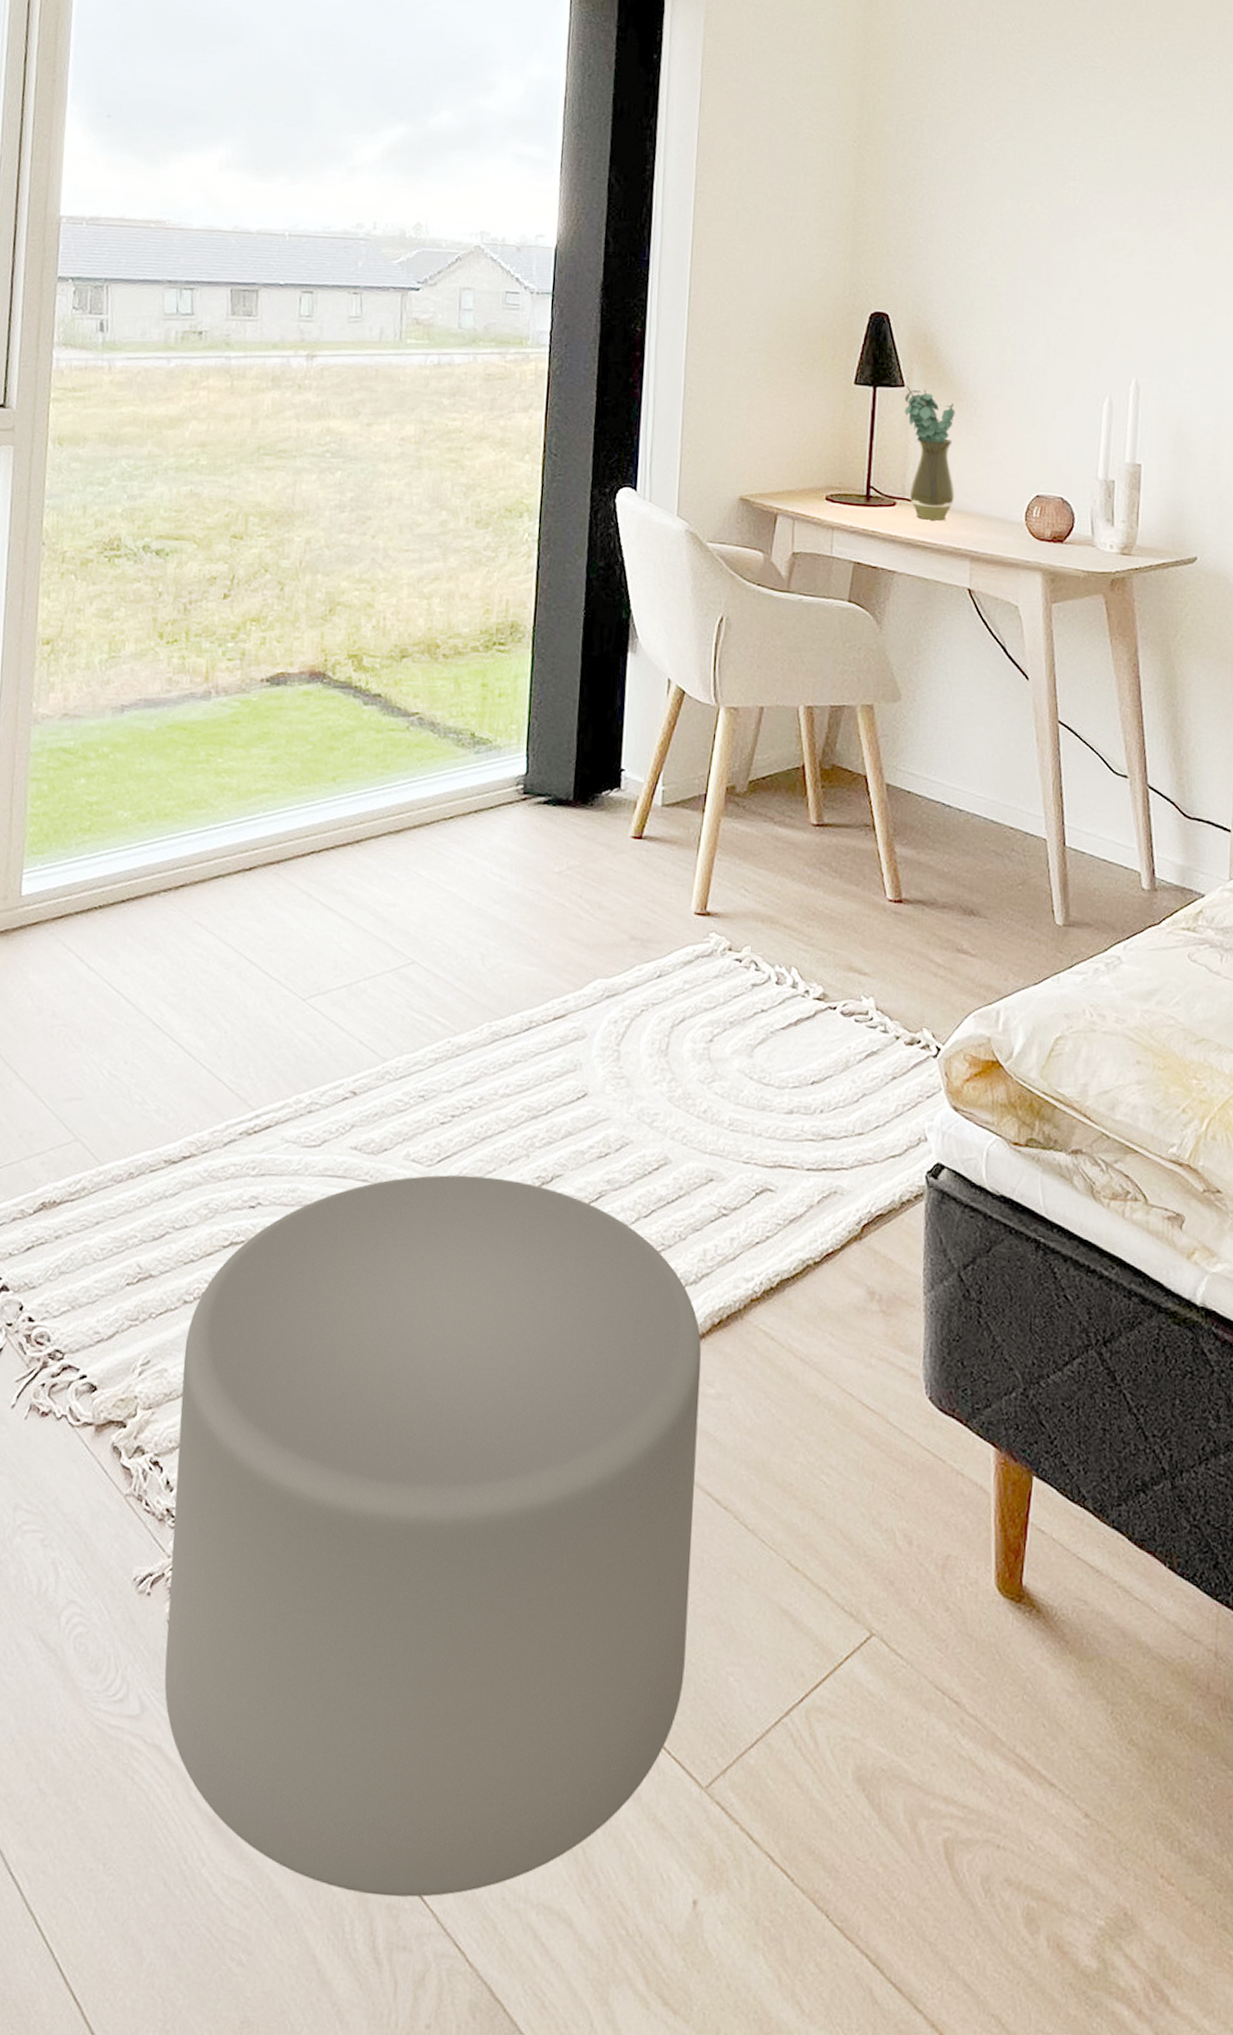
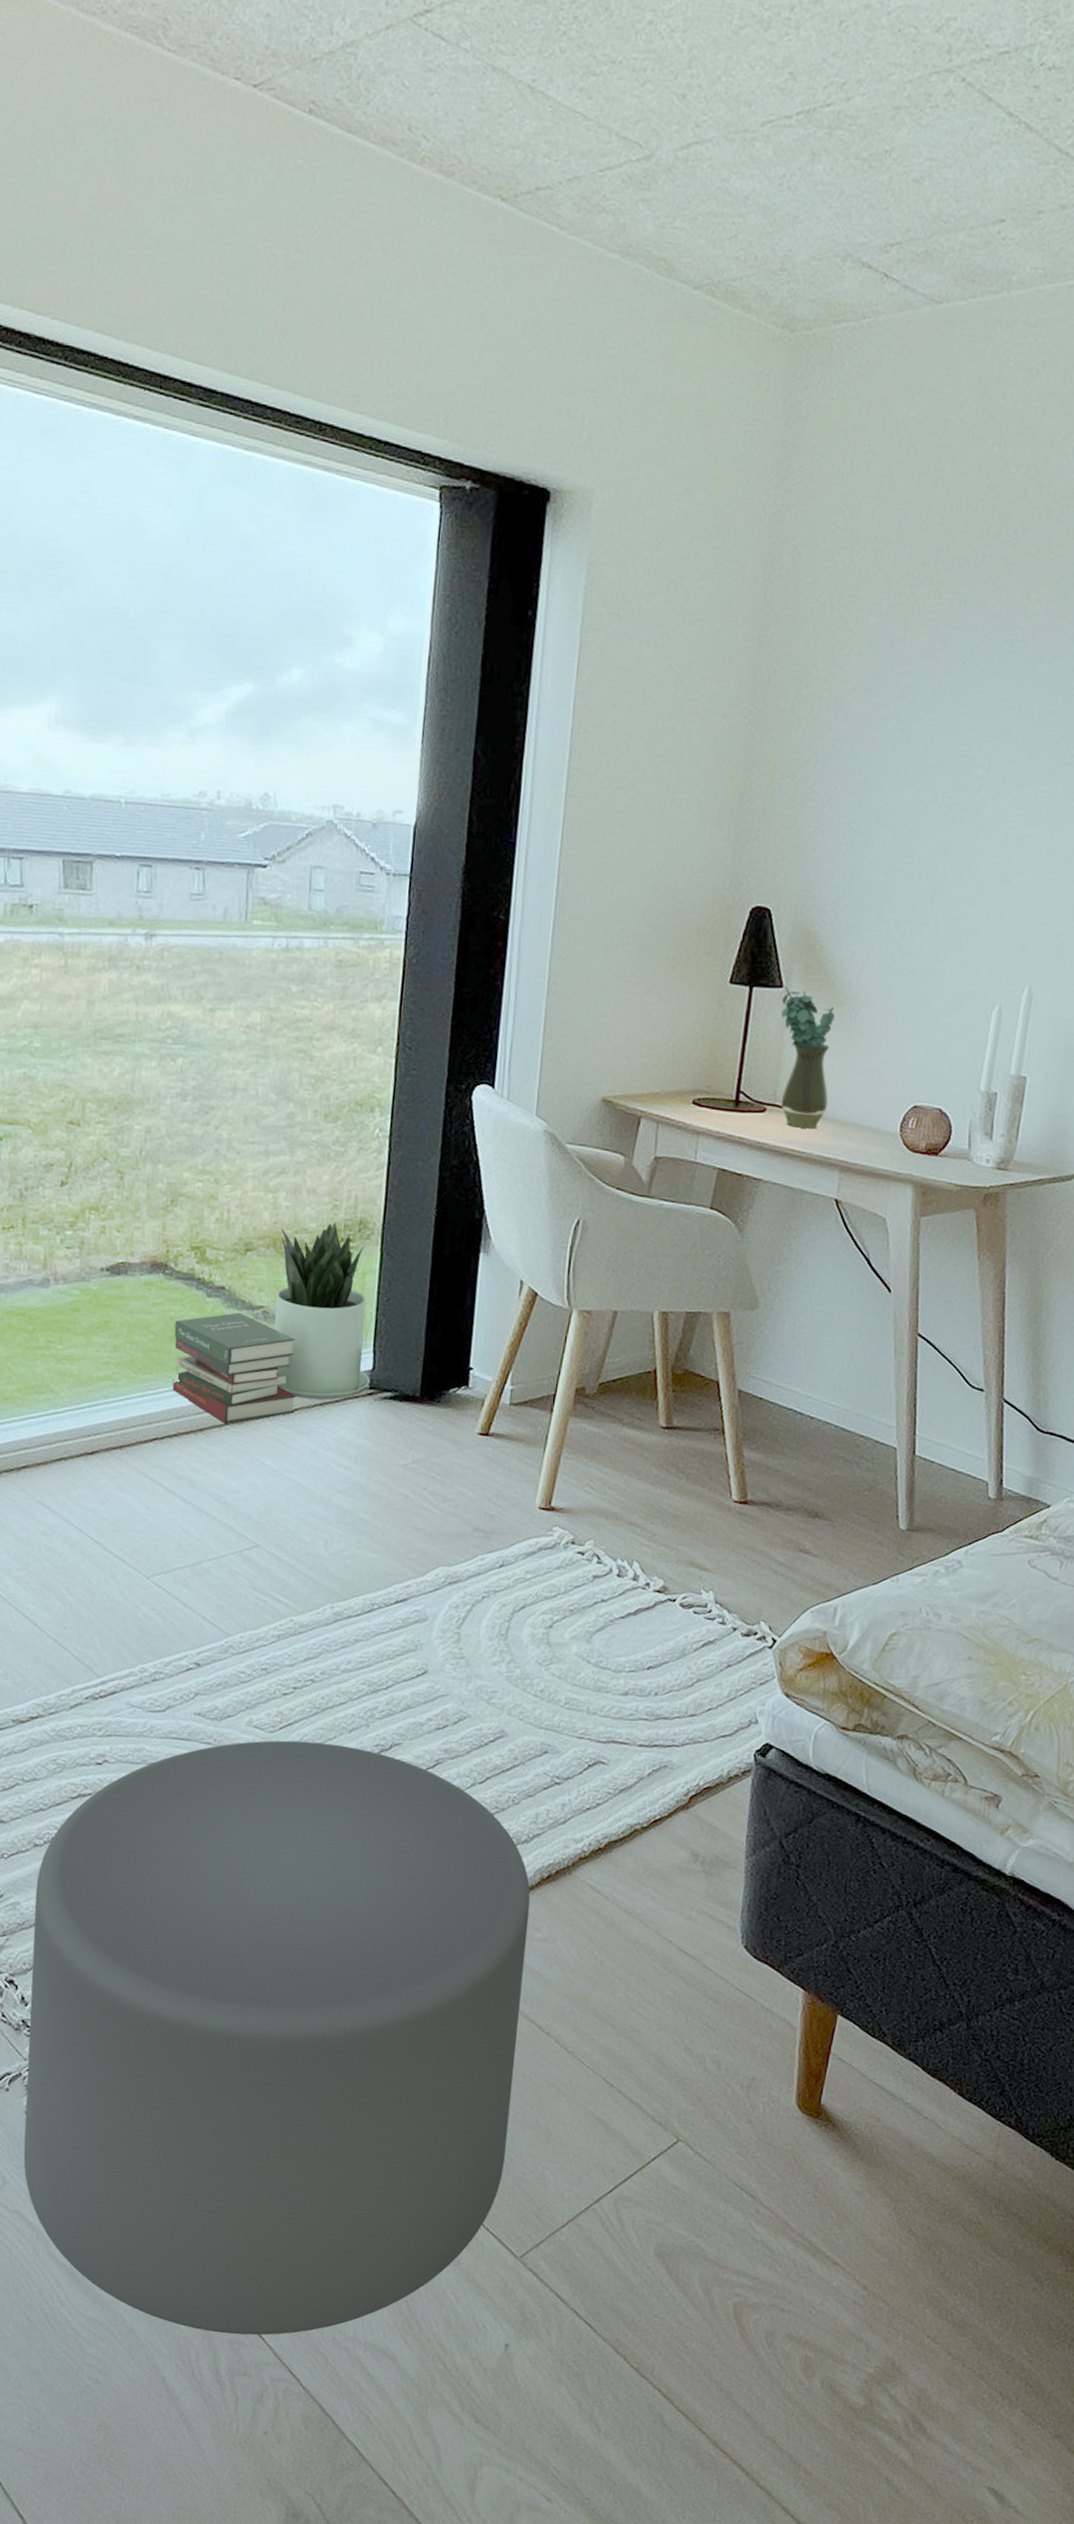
books: none [329,719,451,835] -> present [172,1312,295,1424]
planter: none [428,626,524,807] -> present [273,1222,370,1400]

